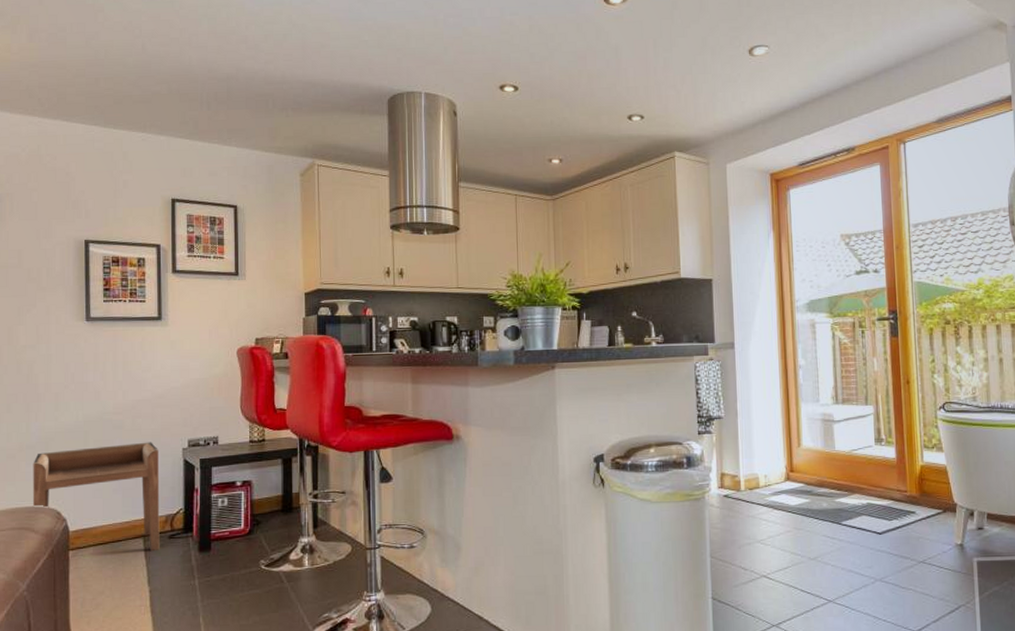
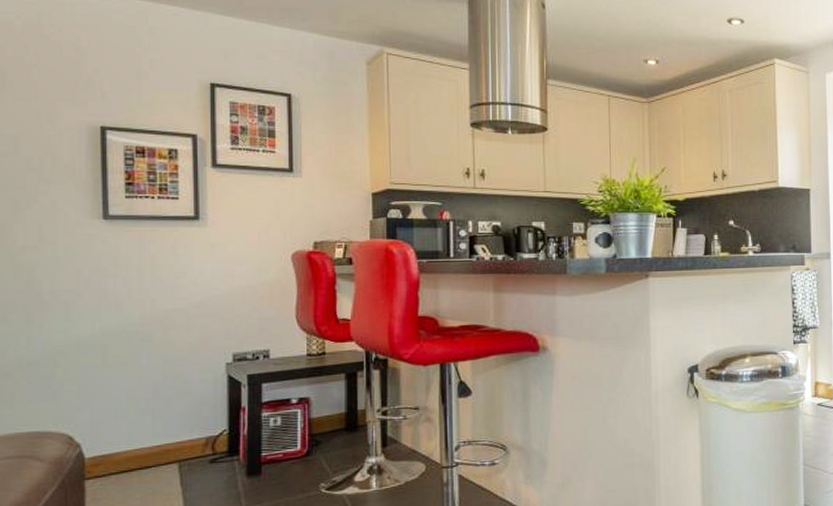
side table: present [32,442,160,552] -> none [36,356,199,478]

